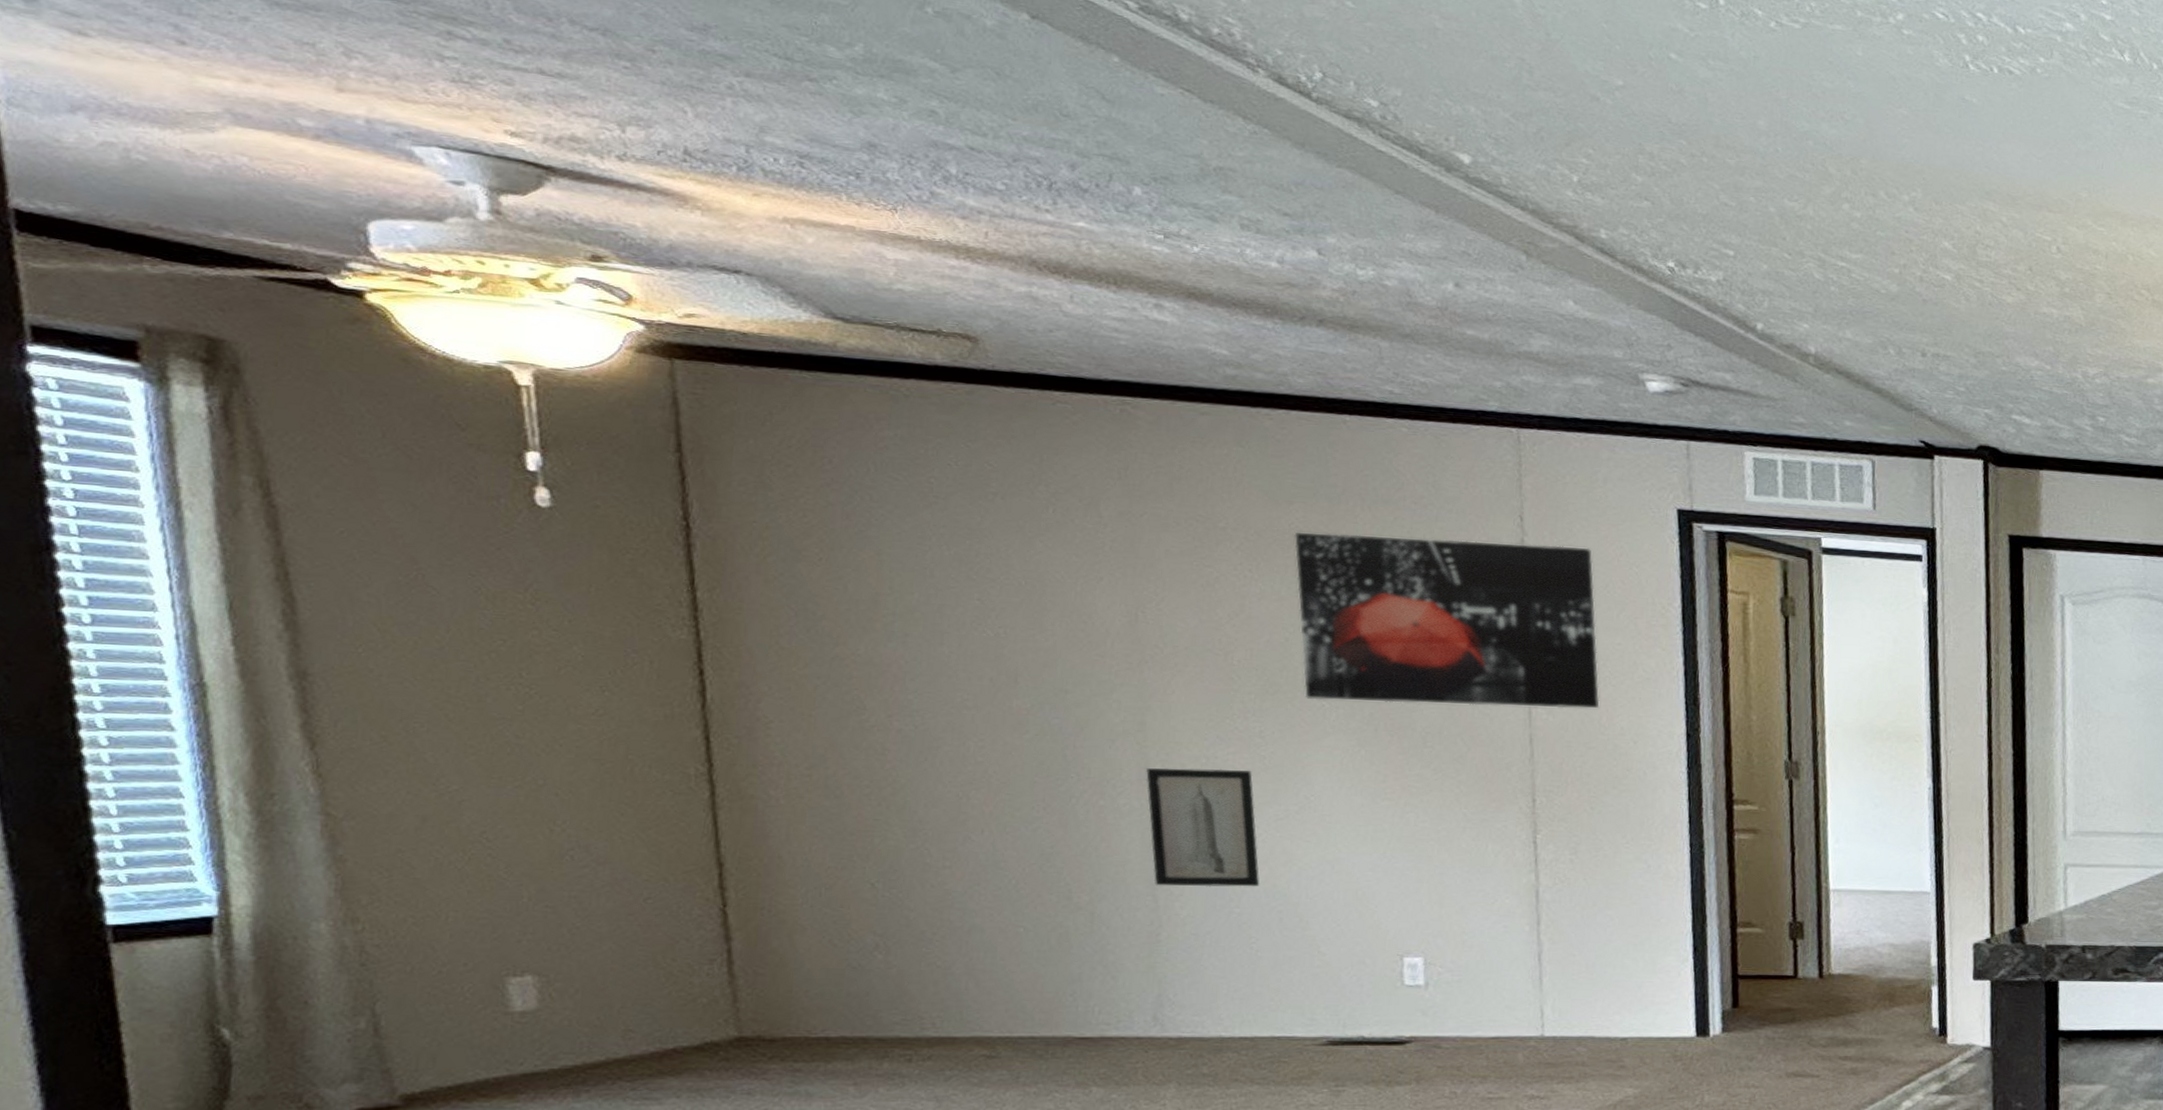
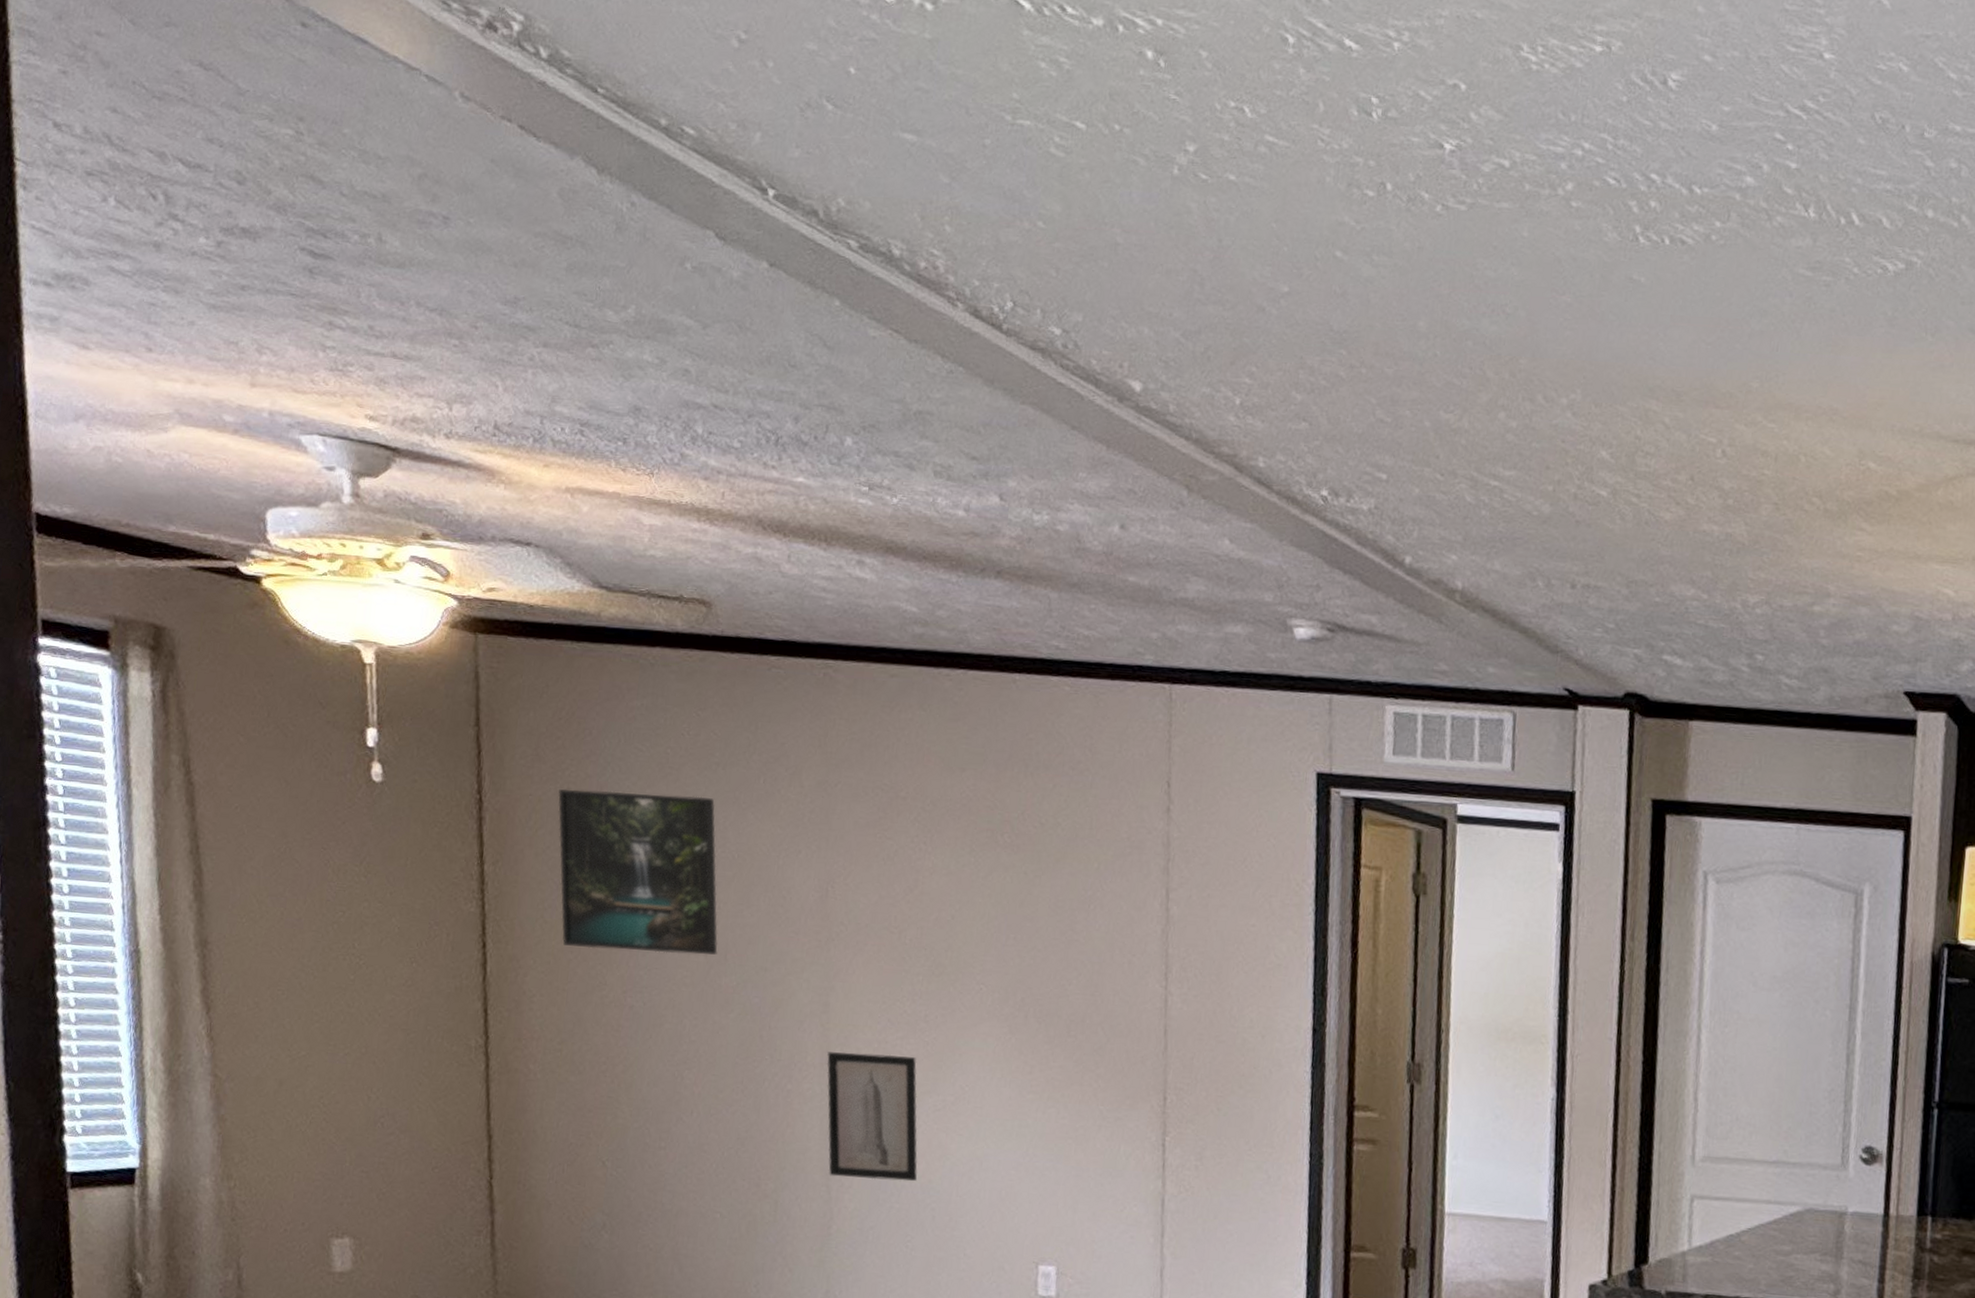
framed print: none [792,516,1006,679] -> present [558,788,718,955]
wall art: present [1294,533,1600,709] -> none [964,802,1233,998]

